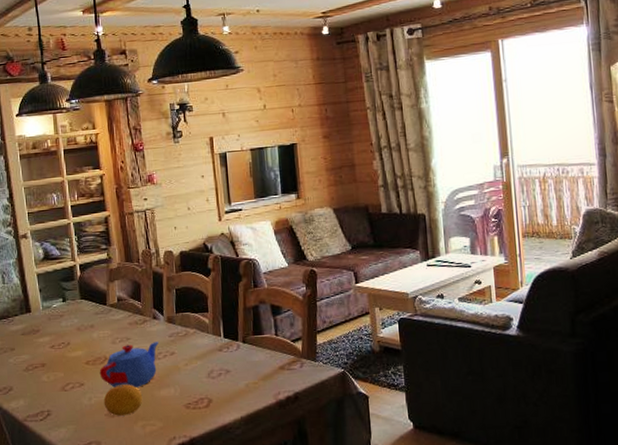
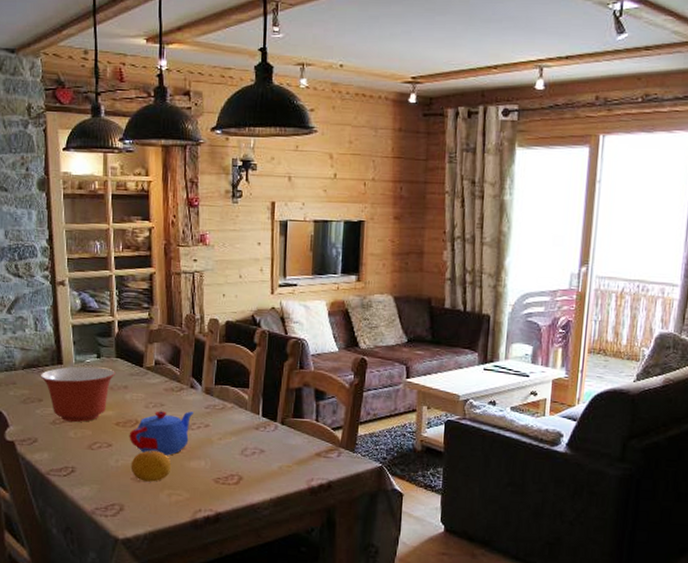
mixing bowl: none [10,310,81,367] -> present [40,366,115,423]

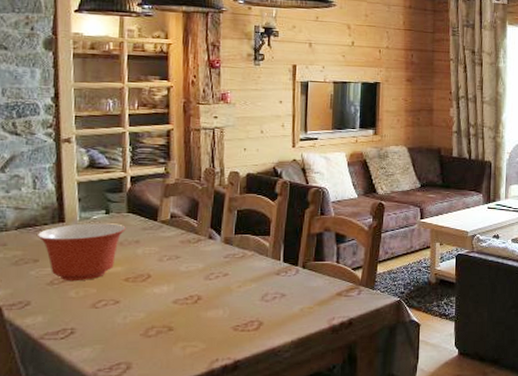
teapot: present [129,411,193,456] -> none [139,262,212,308]
fruit: present [131,450,172,482] -> none [140,304,187,336]

